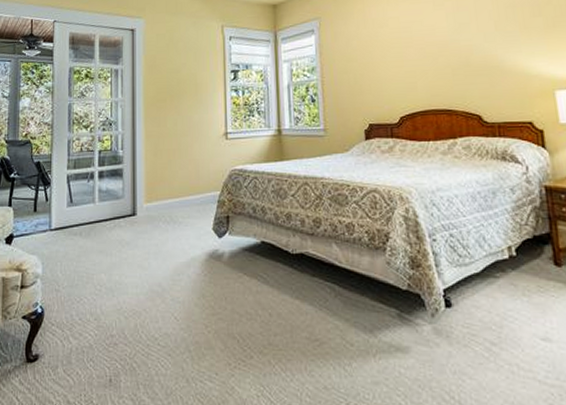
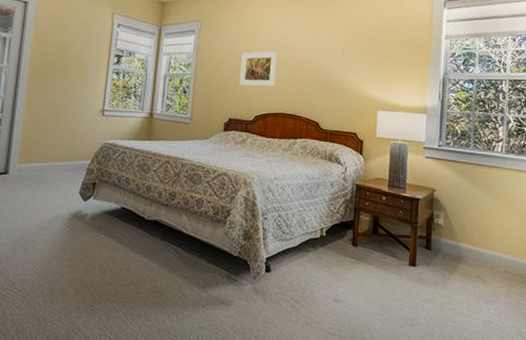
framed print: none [372,38,418,84] -> present [239,51,278,87]

